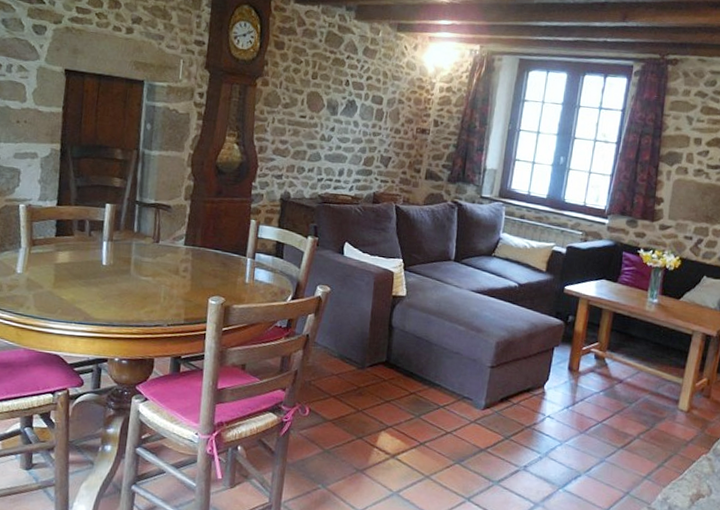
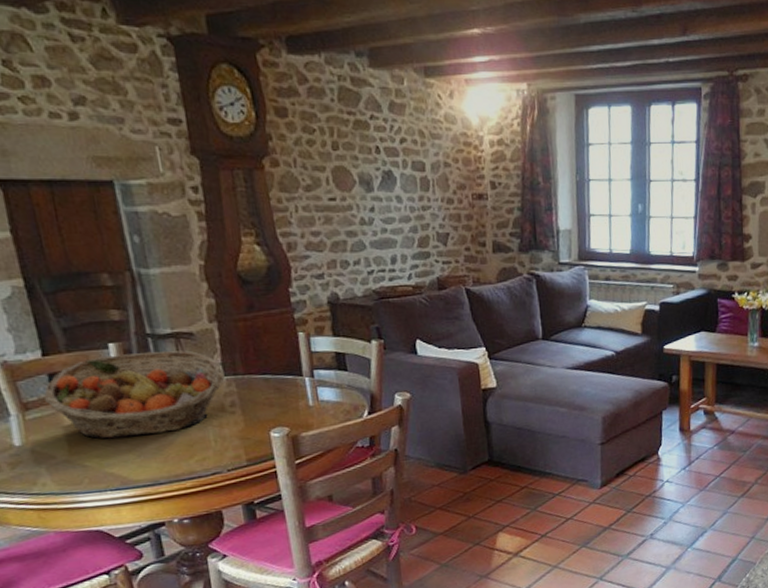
fruit basket: none [48,213,186,284] -> present [43,350,225,439]

